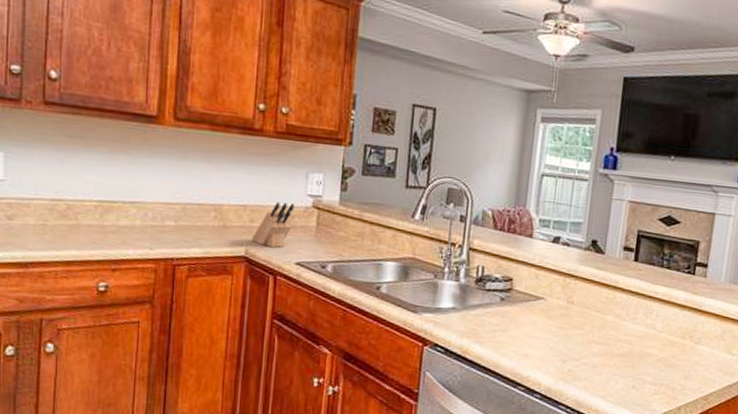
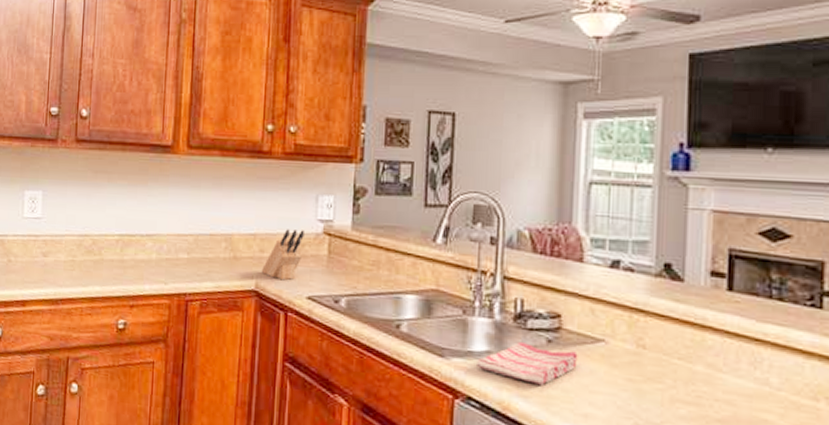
dish towel: none [442,300,523,333] -> present [475,342,578,385]

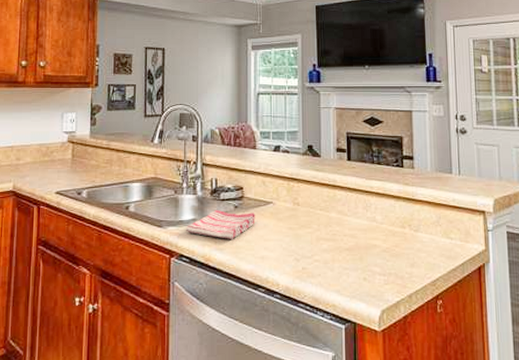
knife block: present [261,229,304,281] -> none [17,141,53,181]

